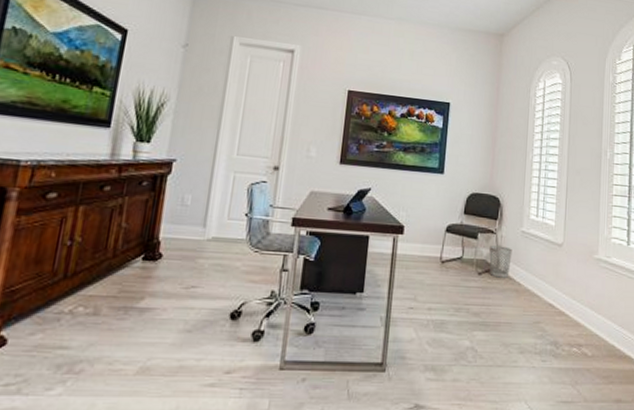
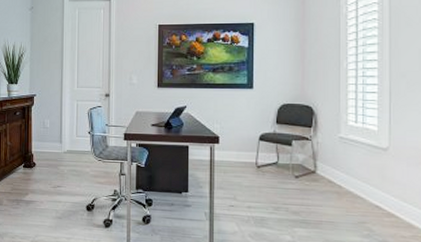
wastebasket: present [489,245,512,278] -> none [305,151,330,181]

